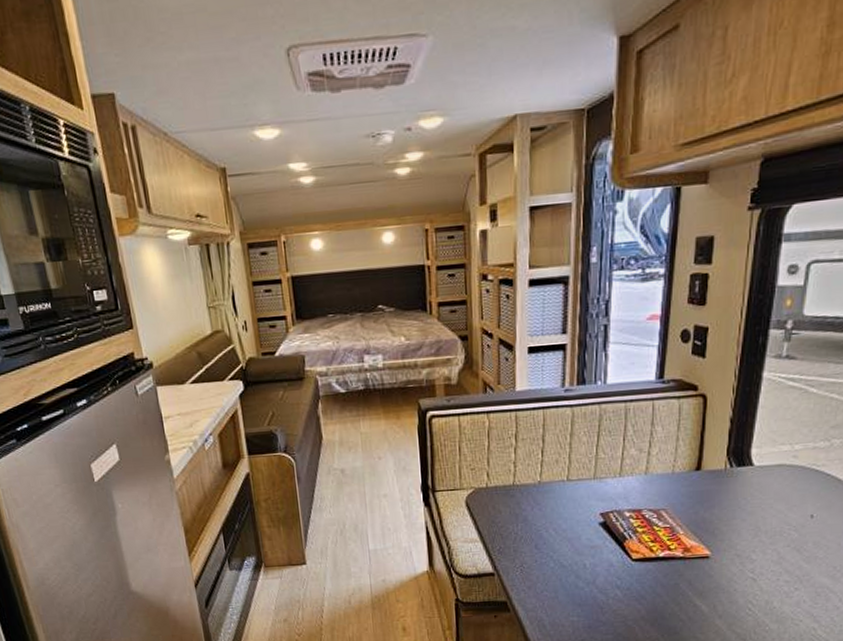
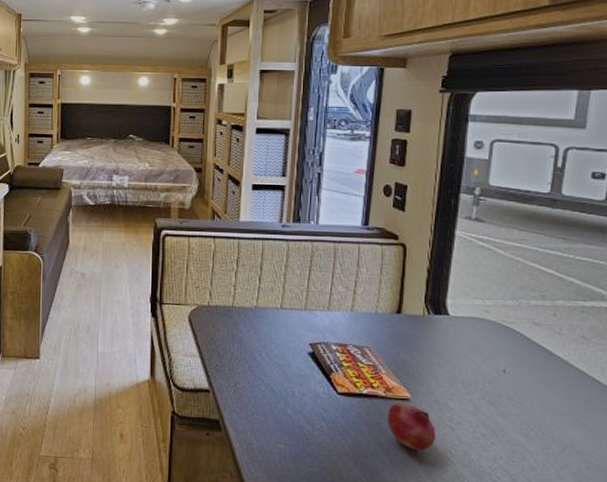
fruit: none [686,560,737,606] -> present [387,402,436,451]

